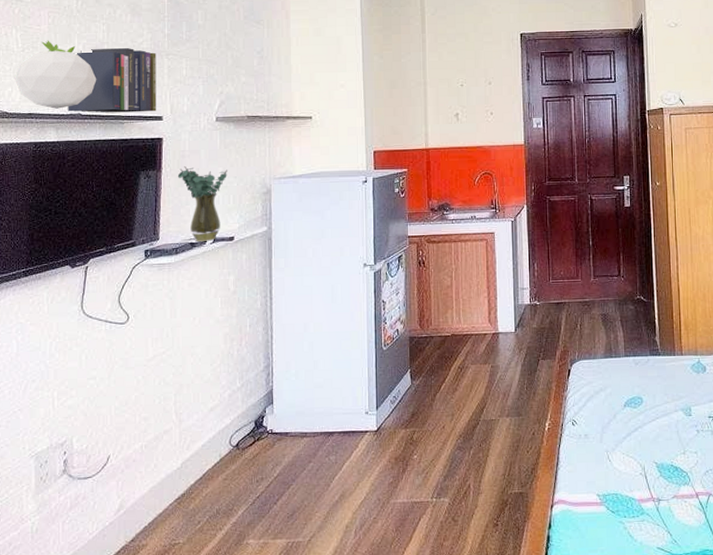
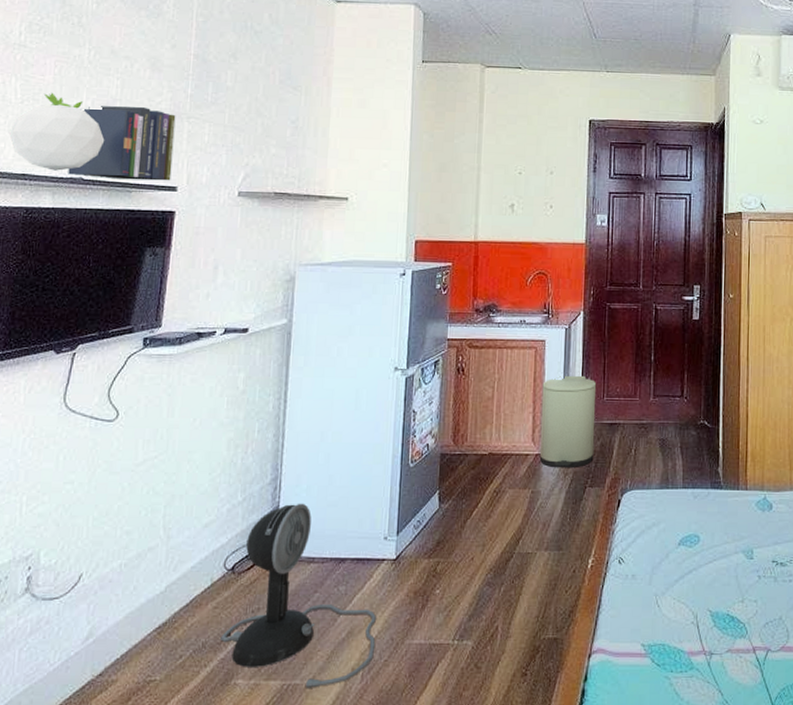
vase: present [177,166,227,241] -> none [188,245,247,332]
electric fan: none [231,386,365,545] -> present [220,503,377,688]
pedal bin: none [494,262,544,344] -> present [539,375,597,467]

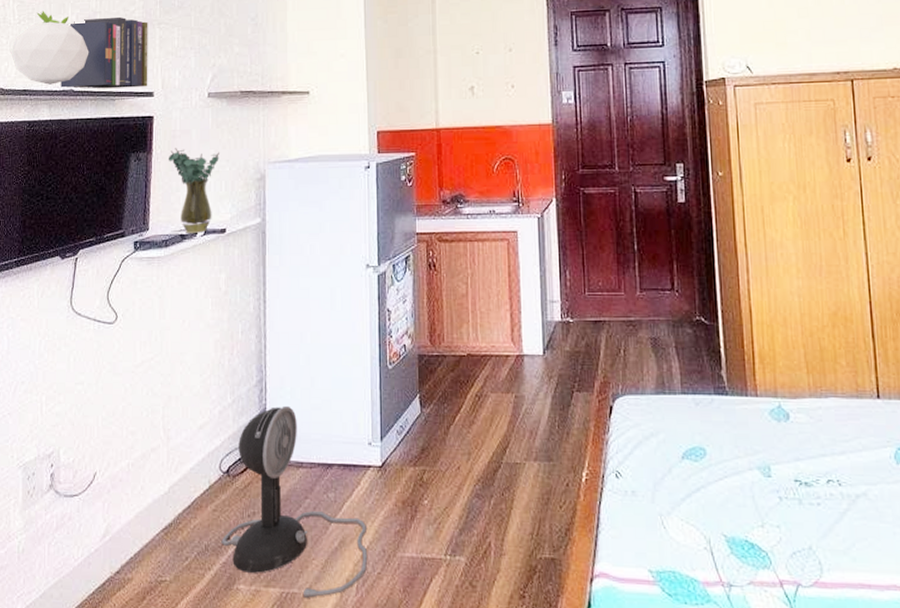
vase: none [188,245,247,332] -> present [168,148,219,233]
pedal bin: present [539,375,597,467] -> none [518,268,579,370]

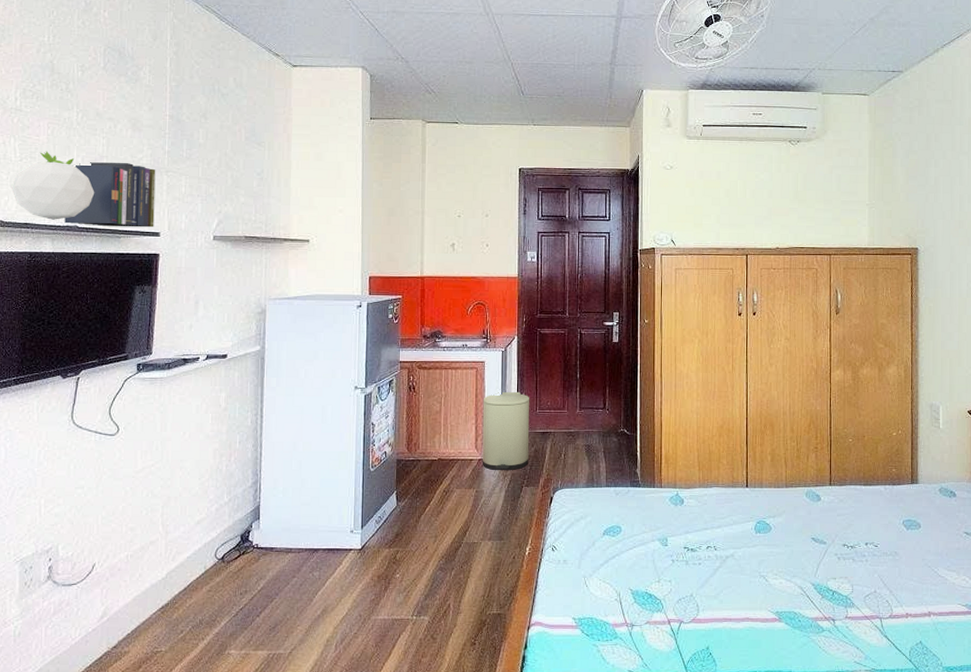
vase: present [168,148,219,233] -> none [172,283,223,358]
electric fan: present [221,405,368,598] -> none [215,502,347,657]
pedal bin: none [518,268,579,370] -> present [482,391,530,470]

